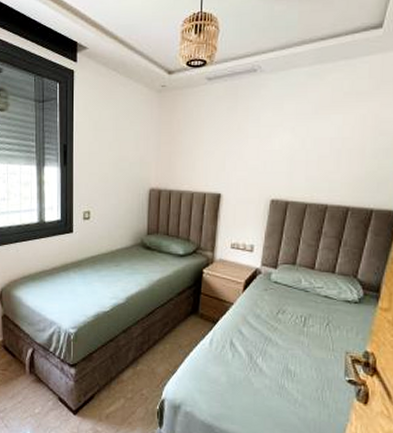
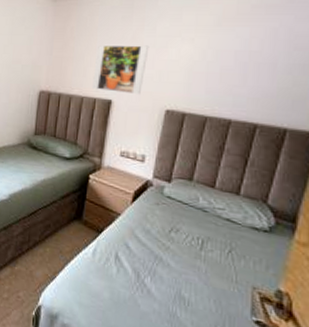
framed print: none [202,136,254,187] -> present [92,45,149,95]

